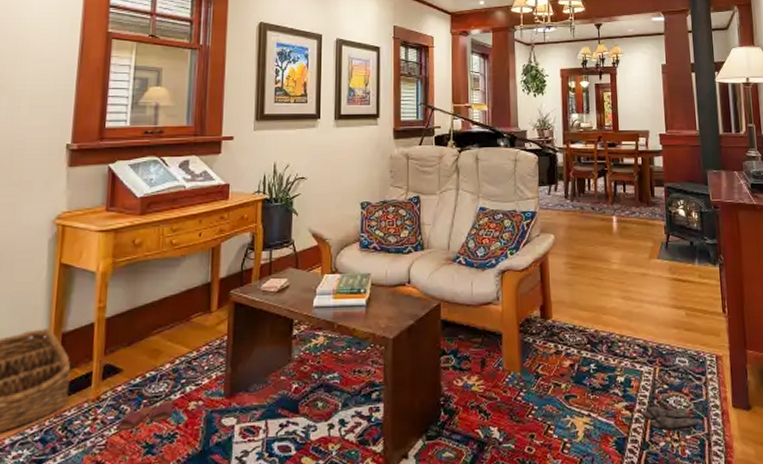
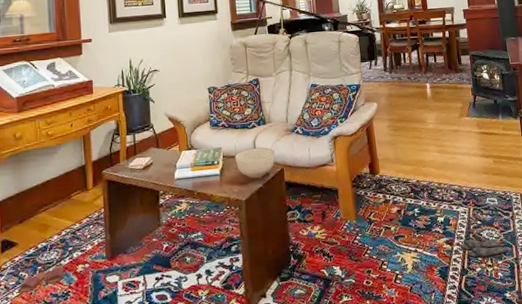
bowl: none [384,277,431,314] -> present [234,147,275,179]

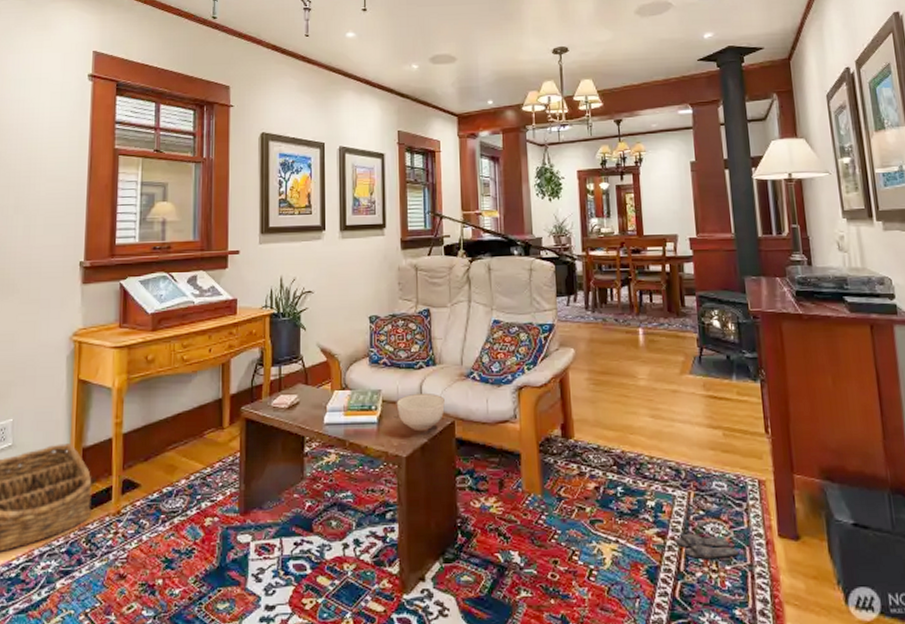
slippers: present [19,264,65,293] -> none [138,515,190,544]

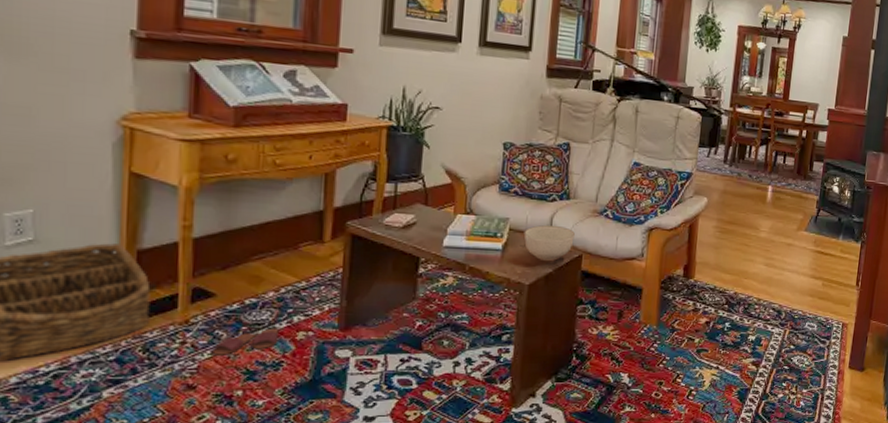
slippers: none [138,515,190,544] -> present [212,328,279,355]
slippers: present [675,534,739,560] -> none [766,364,816,385]

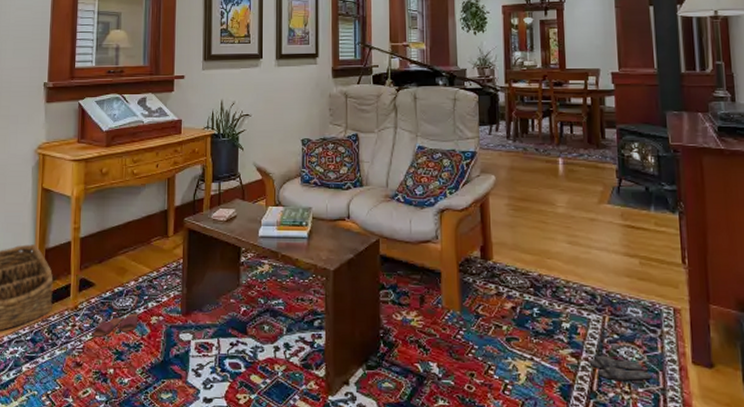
bowl: present [523,225,575,262] -> none [325,213,370,247]
slippers: none [766,364,816,385] -> present [589,356,652,382]

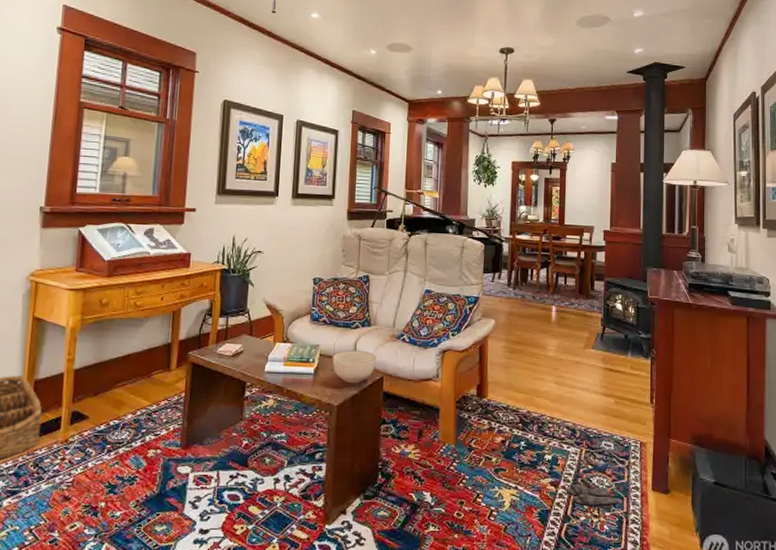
slippers: present [93,313,138,337] -> none [84,446,135,470]
bowl: none [325,213,370,247] -> present [332,350,376,384]

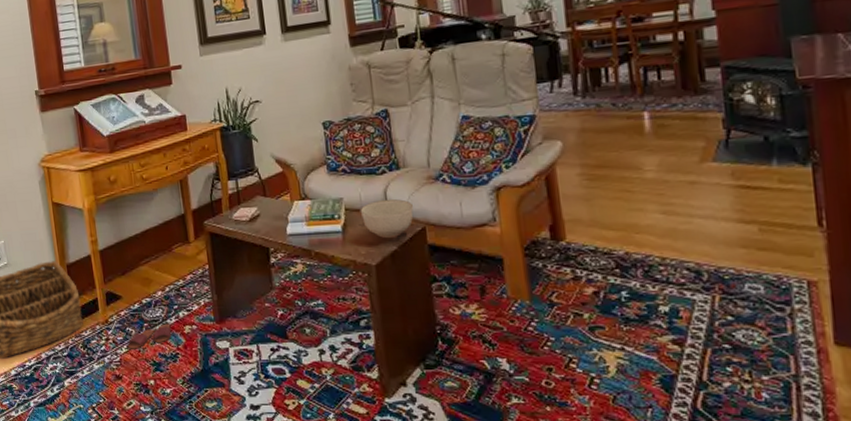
slippers: none [84,446,135,470] -> present [127,323,172,349]
slippers: present [565,484,618,507] -> none [696,341,781,369]

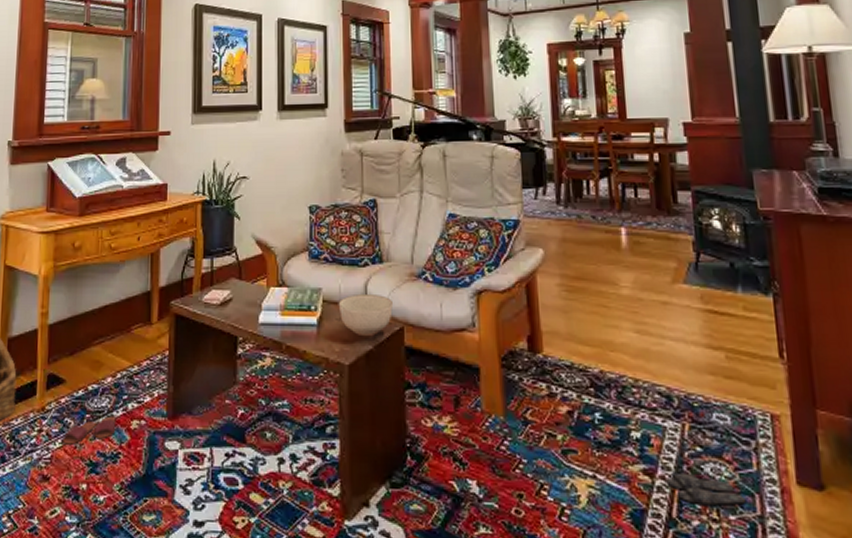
slippers: none [696,341,781,369] -> present [666,474,747,507]

